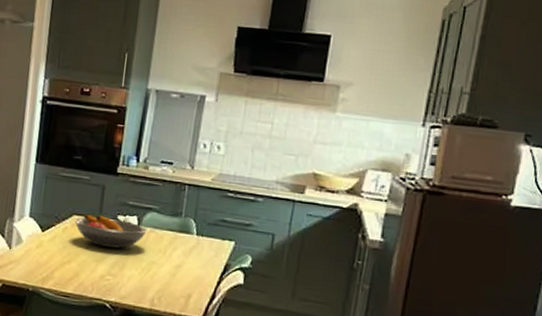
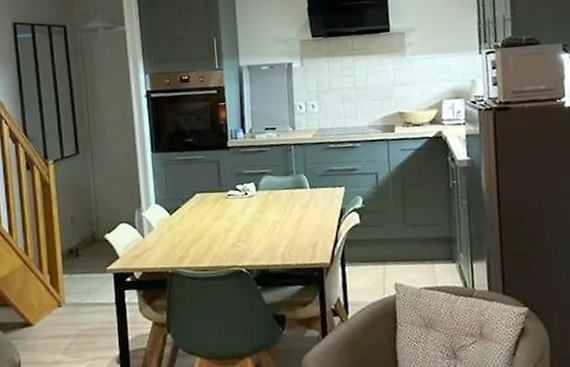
fruit bowl: present [74,215,147,249] -> none [198,188,265,217]

